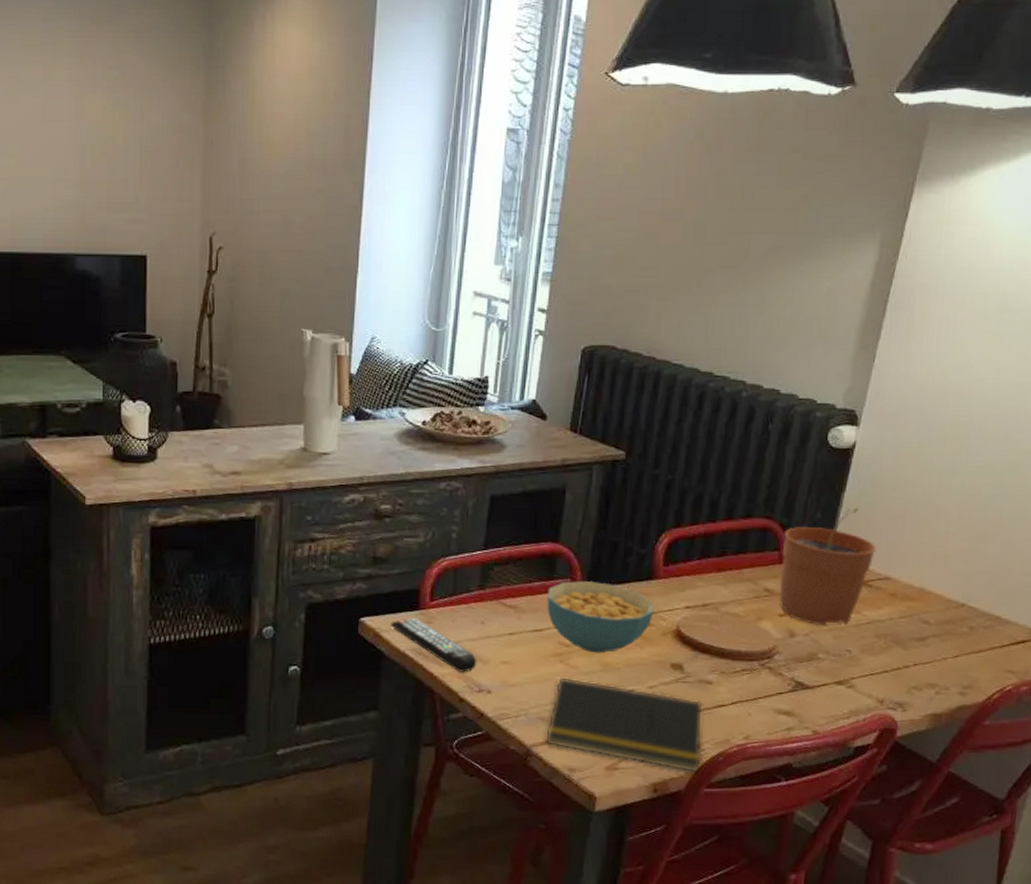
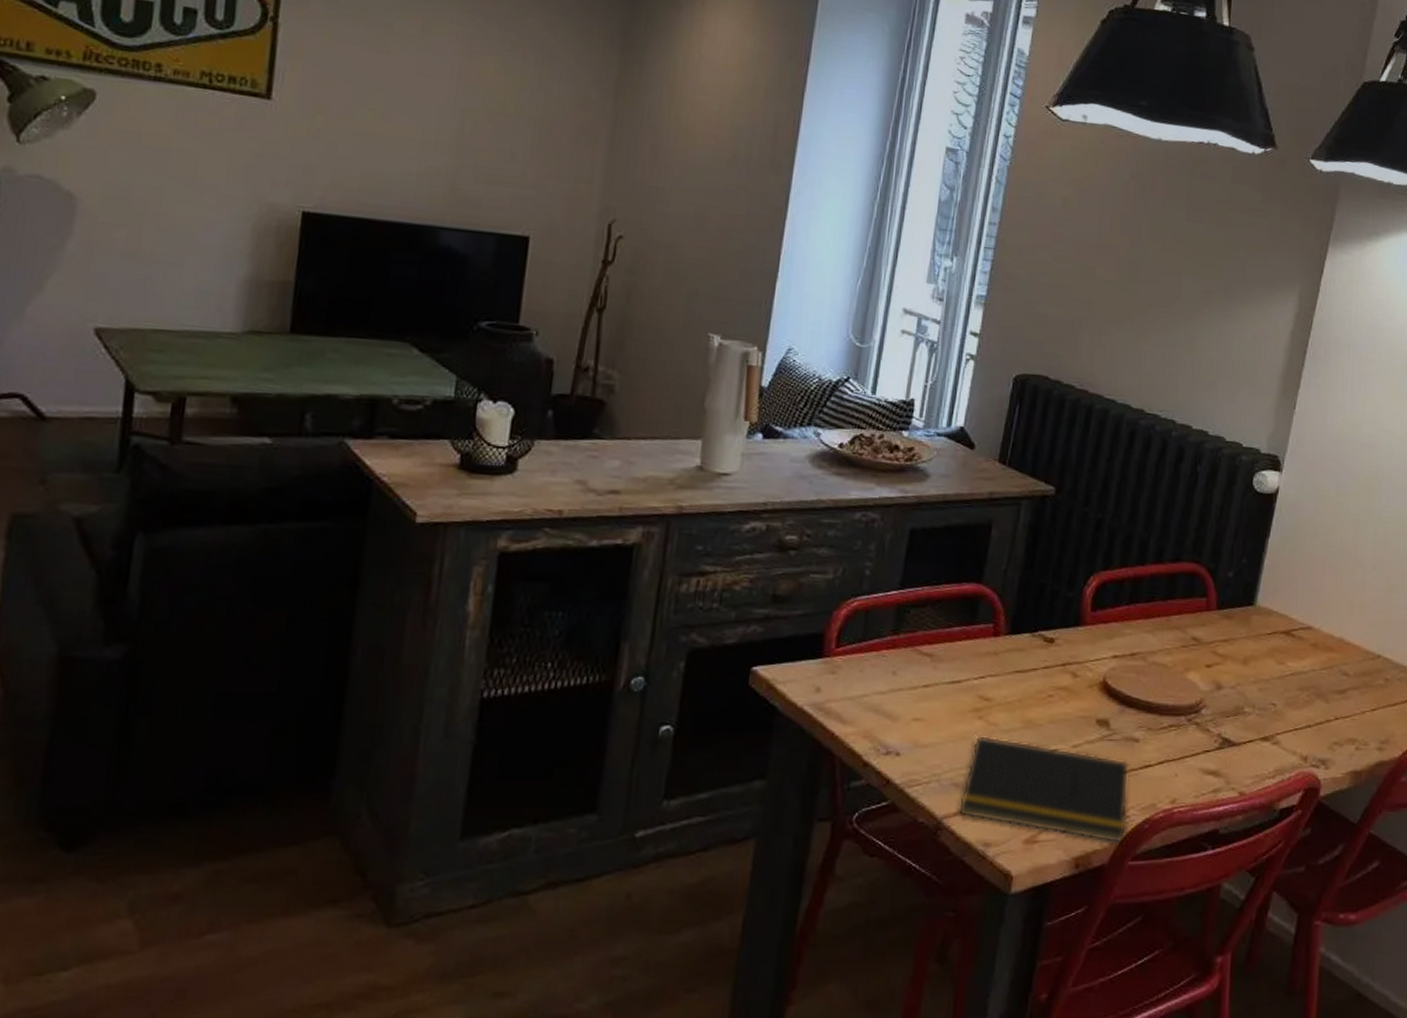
remote control: present [390,617,477,672] -> none [787,666,886,731]
cereal bowl: present [547,581,654,654] -> none [966,626,1081,708]
plant pot: present [779,505,877,626] -> none [1207,551,1299,678]

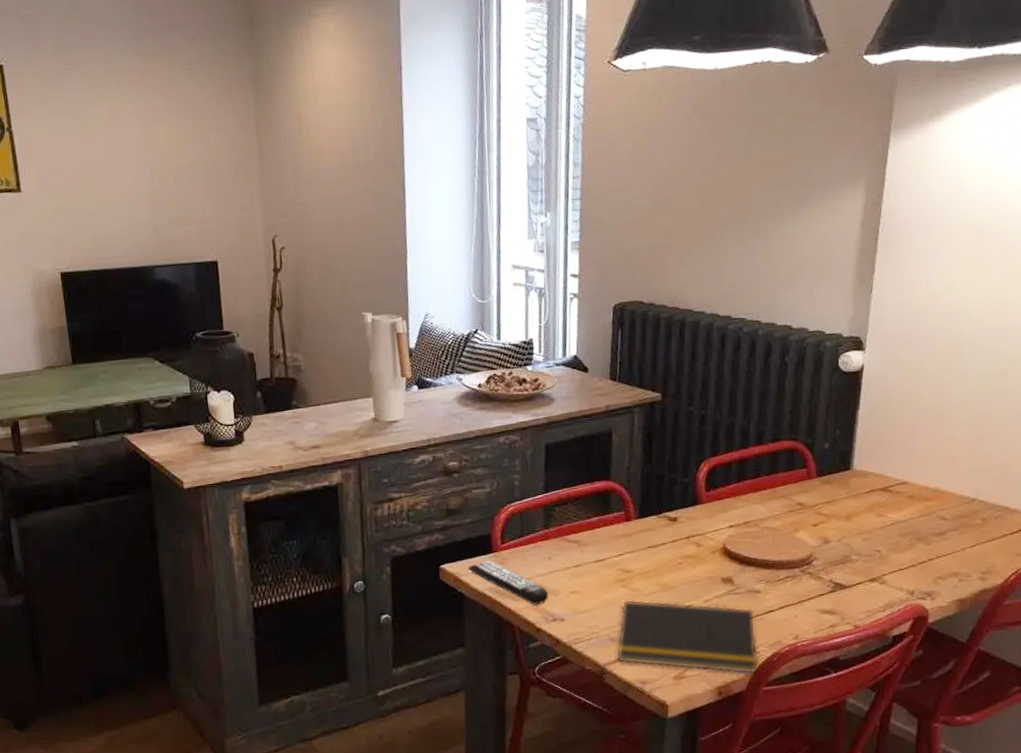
remote control: none [787,666,886,731] -> present [468,560,549,605]

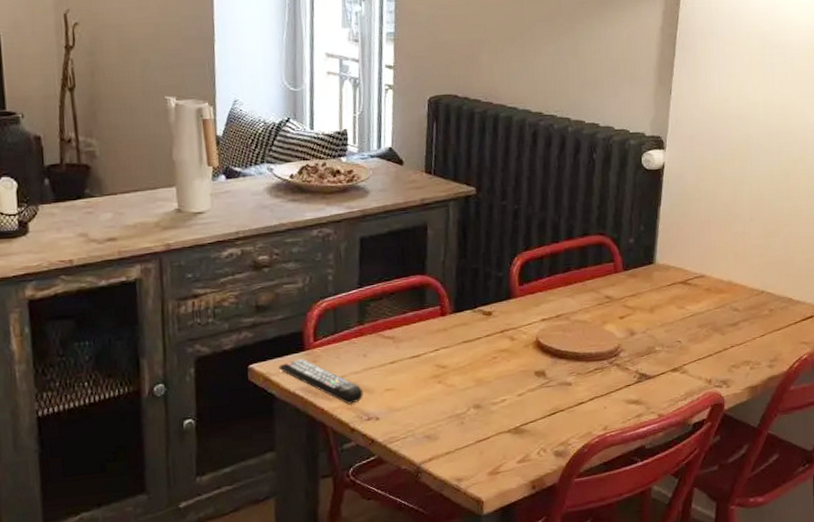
notepad: present [616,599,759,674] -> none [432,395,570,467]

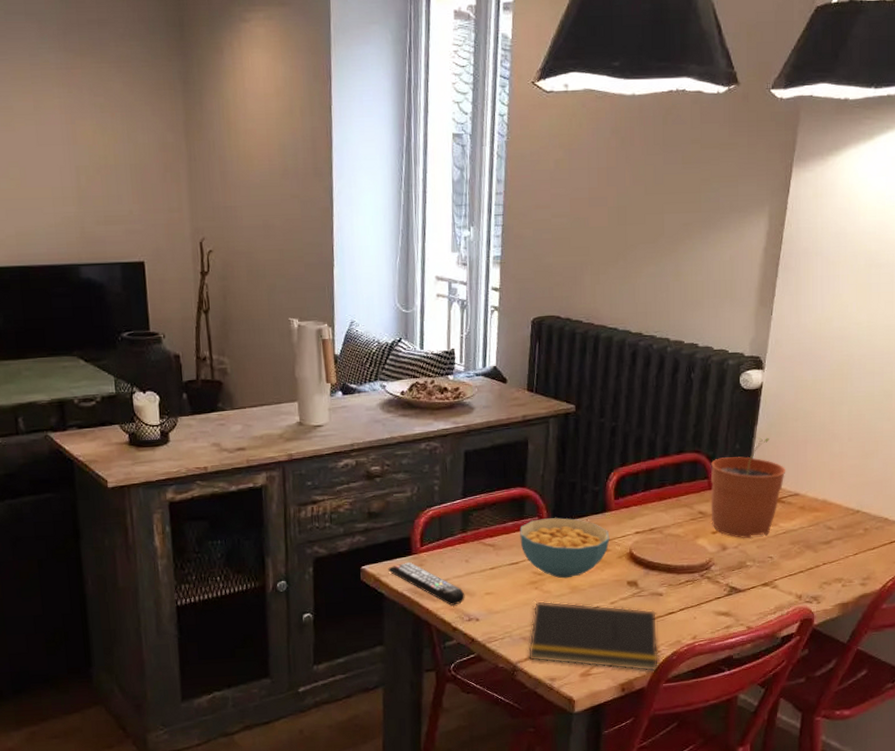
cereal bowl: none [420,306,515,371] -> present [520,518,610,579]
notepad: none [432,395,570,467] -> present [527,600,659,672]
plant pot: none [616,217,691,323] -> present [710,436,786,539]

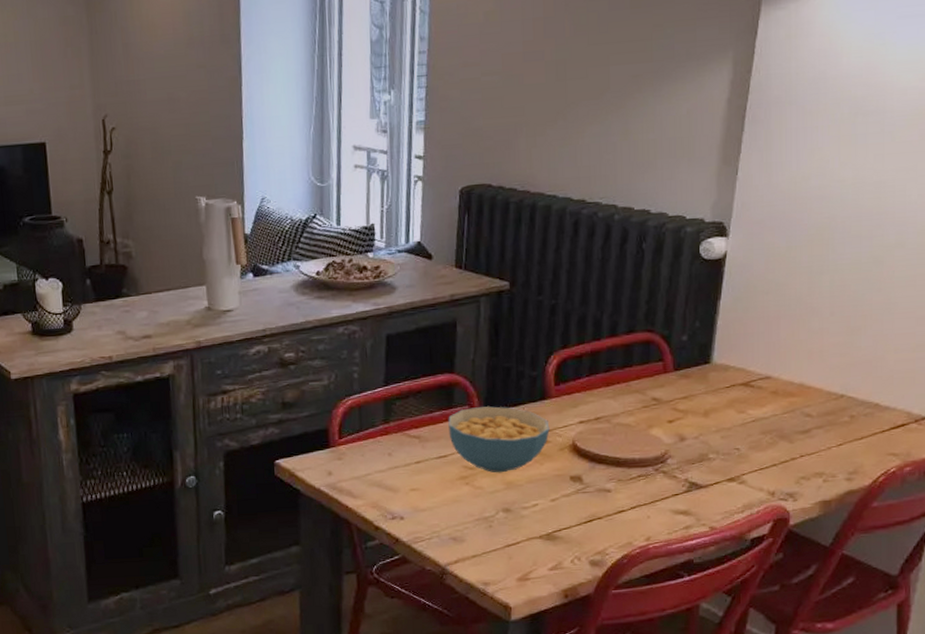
remote control: present [388,561,465,606] -> none [304,455,388,503]
notepad: present [527,600,659,672] -> none [458,497,608,577]
plant pot: present [710,436,786,539] -> none [665,312,755,429]

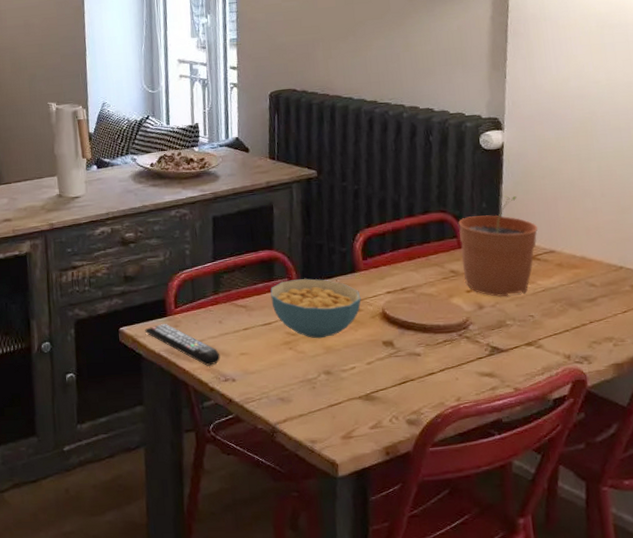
remote control: none [304,455,388,503] -> present [145,323,221,366]
plant pot: none [665,312,755,429] -> present [458,195,538,298]

